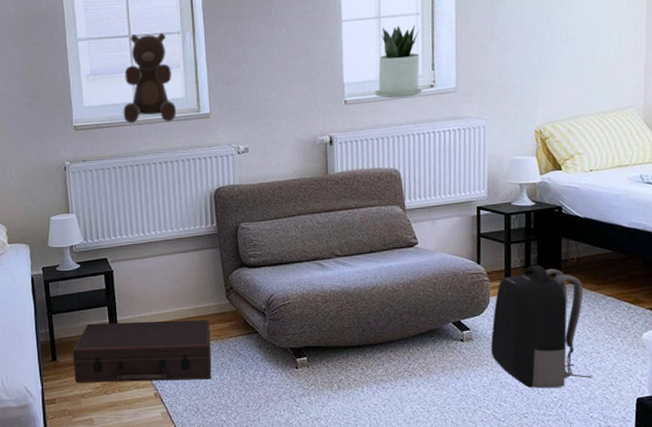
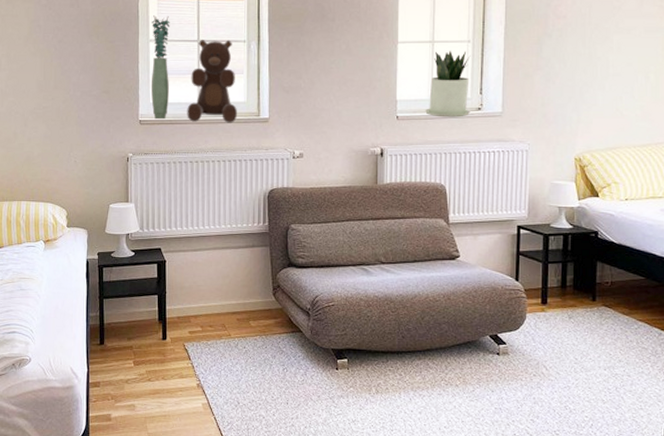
suitcase: present [72,320,212,383] -> none [120,310,255,374]
vase: none [79,12,103,124] -> present [150,15,170,120]
backpack: present [491,265,592,388] -> none [526,286,622,407]

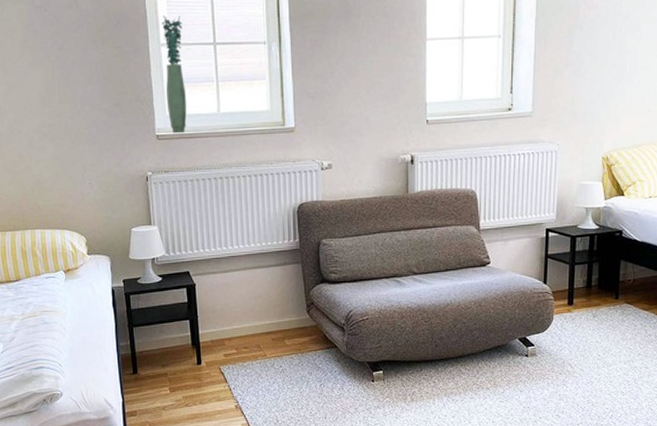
teddy bear: present [187,39,237,123] -> none [207,41,261,135]
planter: present [425,51,471,117] -> none [455,47,501,120]

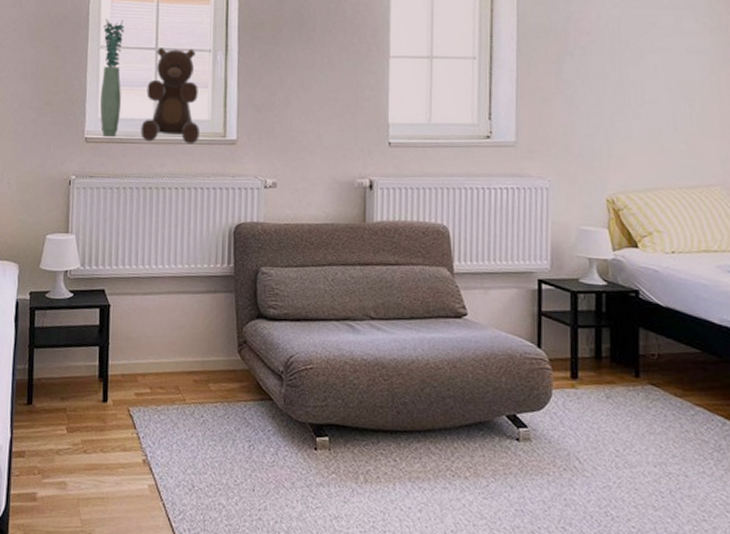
teddy bear: none [207,41,261,135] -> present [140,47,199,144]

